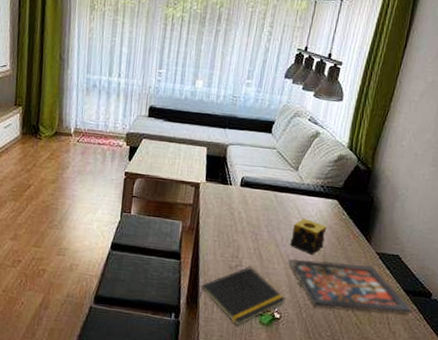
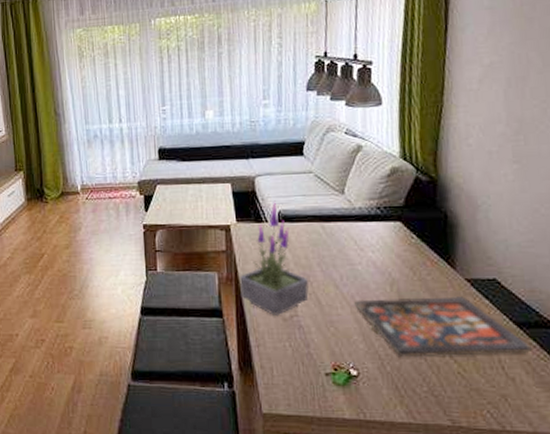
potted plant: none [198,168,255,264] -> present [240,200,309,317]
notepad: present [199,267,286,325] -> none [252,316,361,390]
candle: present [290,218,327,255] -> none [352,249,395,292]

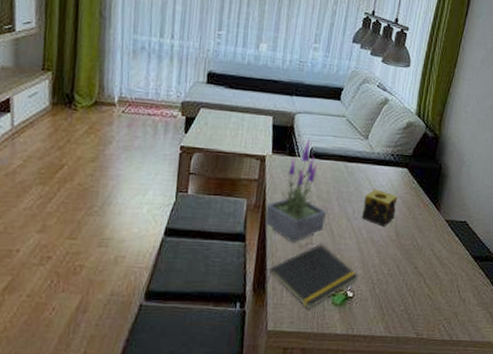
notepad: none [252,316,361,390] -> present [266,244,359,309]
candle: none [352,249,395,292] -> present [362,189,398,227]
board game: present [354,296,532,358] -> none [360,232,480,282]

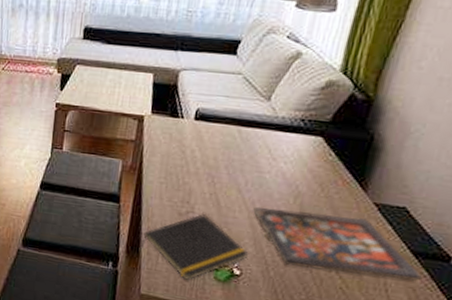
potted plant: present [265,138,326,243] -> none [141,97,212,210]
board game: none [360,232,480,282] -> present [253,206,422,282]
candle: present [362,189,398,227] -> none [256,159,307,203]

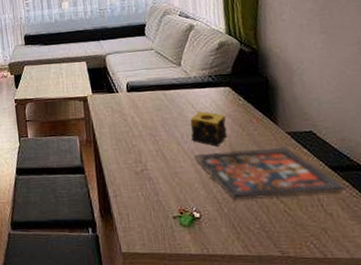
notepad: present [141,214,249,280] -> none [111,169,202,231]
candle: none [256,159,307,203] -> present [190,111,228,147]

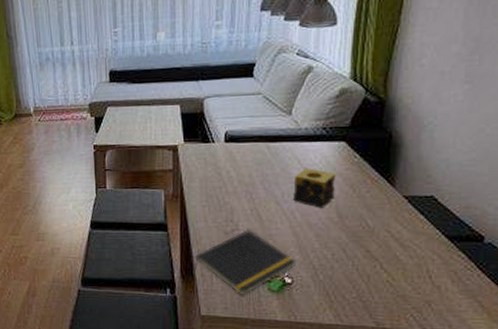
notepad: none [111,169,202,231] -> present [194,230,297,295]
board game: present [194,147,346,200] -> none [293,212,460,268]

